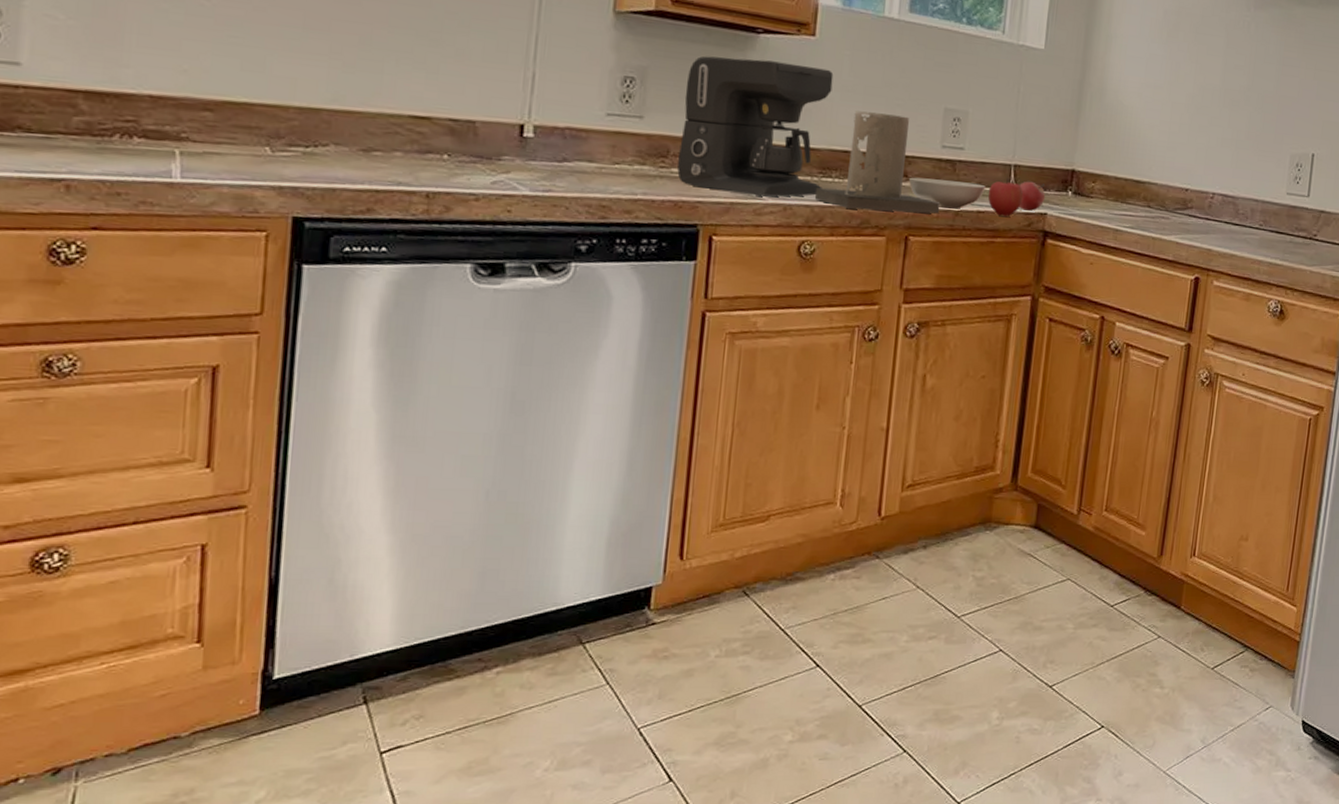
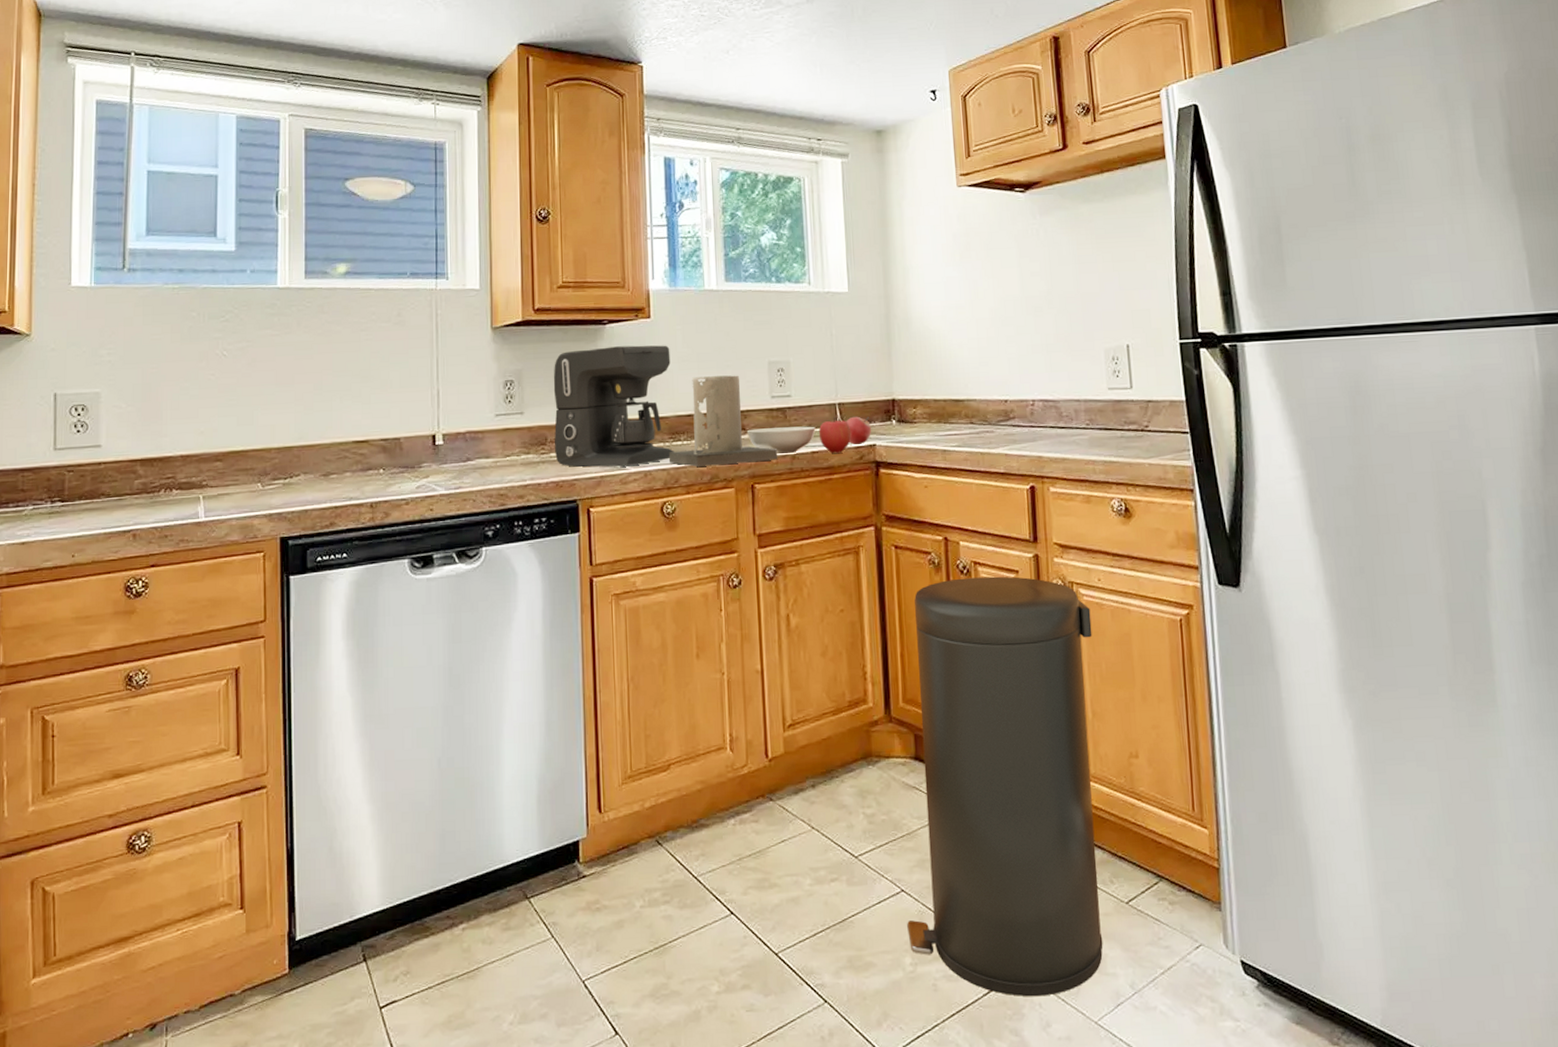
pedal bin: none [999,358,1230,749] -> present [907,576,1103,997]

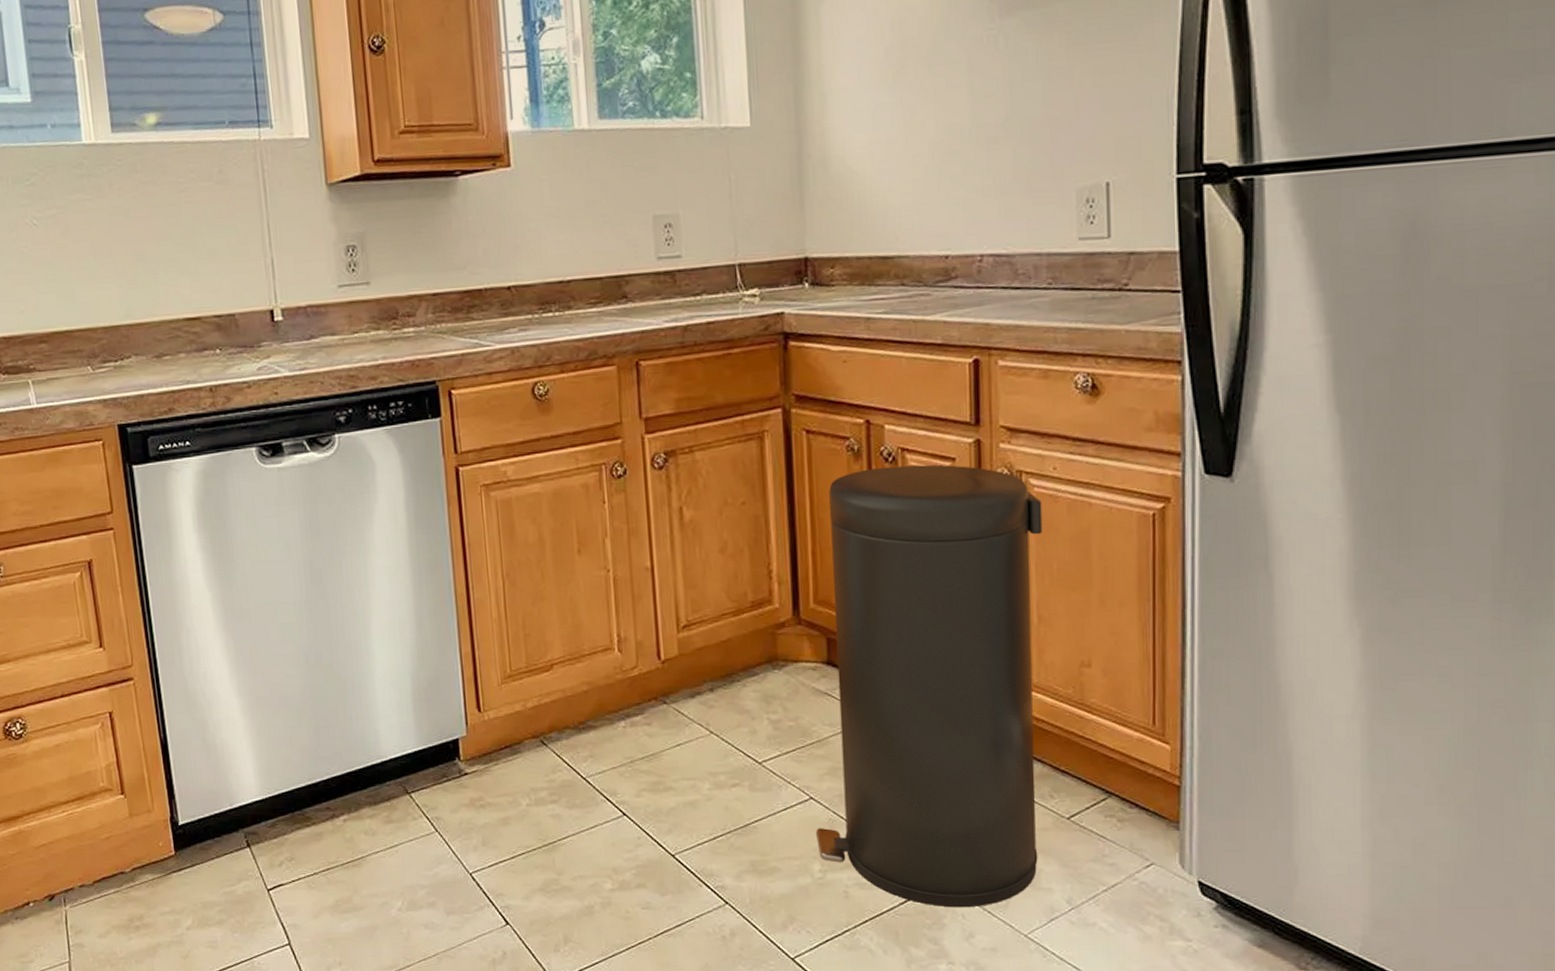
coffee maker: present [553,345,674,468] -> none [401,199,545,344]
paper towel roll: present [668,375,778,467] -> none [538,233,667,342]
bowl: present [746,426,816,455] -> none [628,292,712,327]
fruit: present [818,417,852,453] -> none [714,281,755,324]
fruit: present [846,416,872,446] -> none [748,279,780,314]

